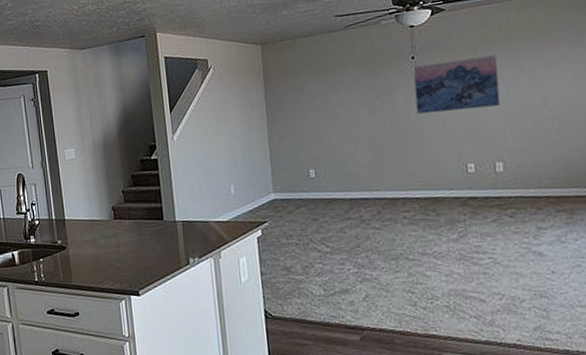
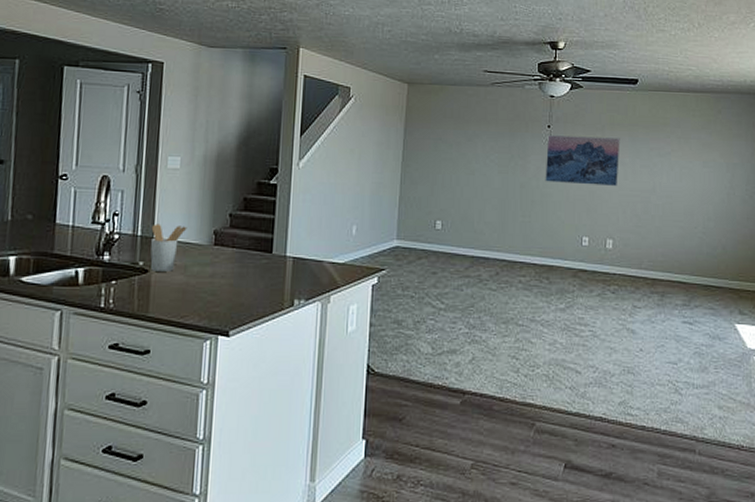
utensil holder: none [62,206,90,247] -> present [150,223,187,271]

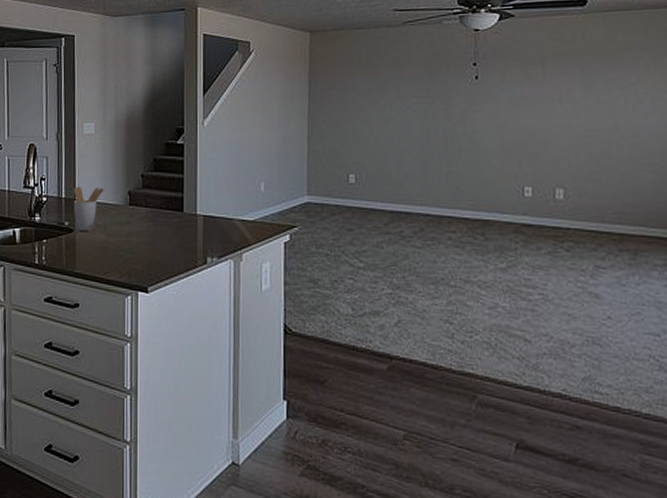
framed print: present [545,135,620,186] -> none [472,70,568,128]

